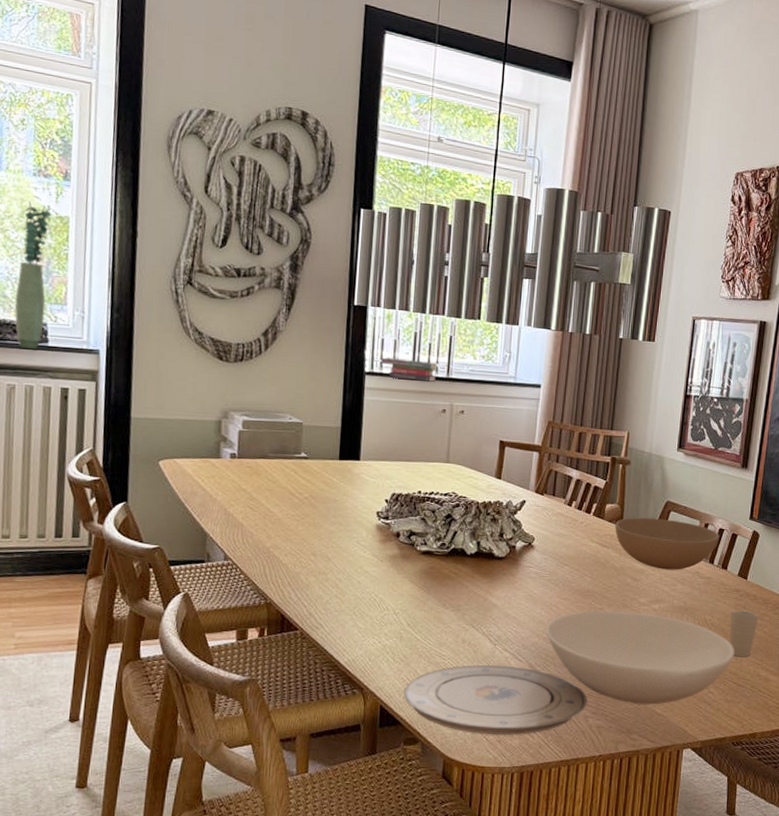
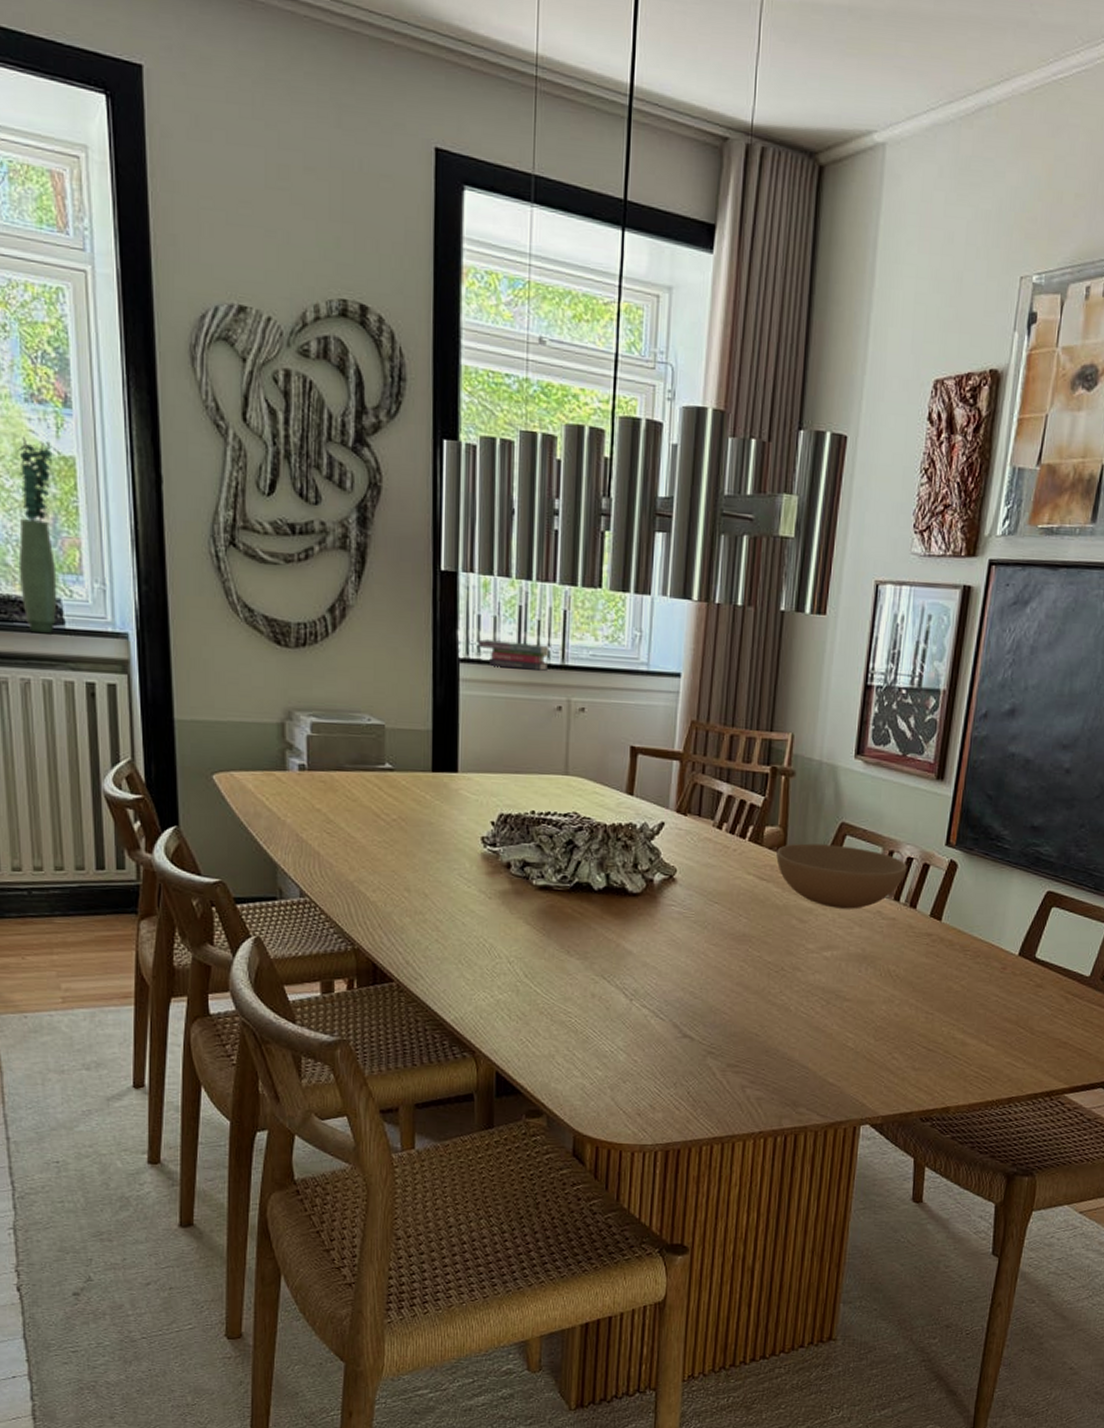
plate: present [404,665,587,735] -> none [524,1024,744,1107]
bowl: present [546,610,735,705] -> none [692,958,925,1073]
cup: present [729,610,759,658] -> none [918,959,955,1017]

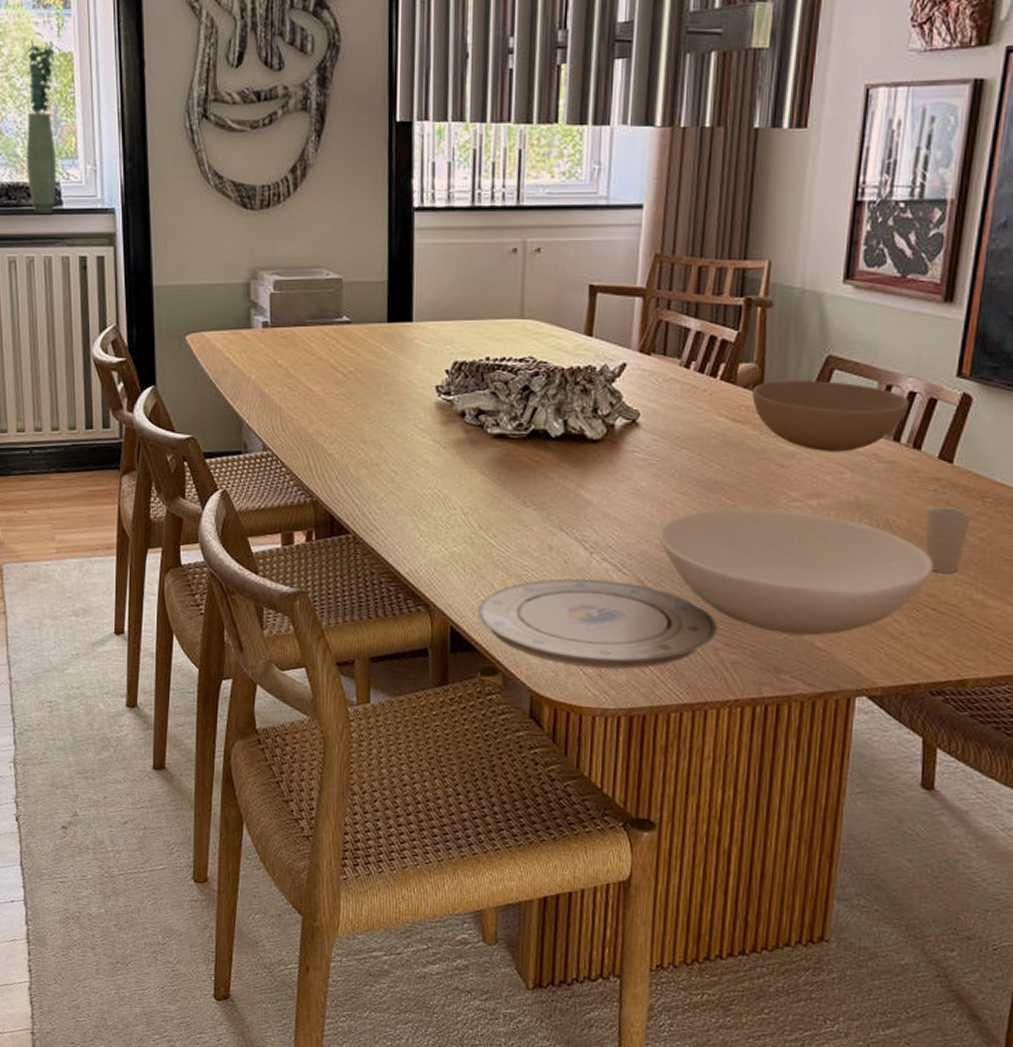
books: present [478,639,550,672] -> none [432,186,504,215]
plate: none [524,1024,744,1107] -> present [479,578,717,669]
bowl: none [692,958,925,1073] -> present [658,508,933,636]
cup: none [918,959,955,1017] -> present [925,507,971,574]

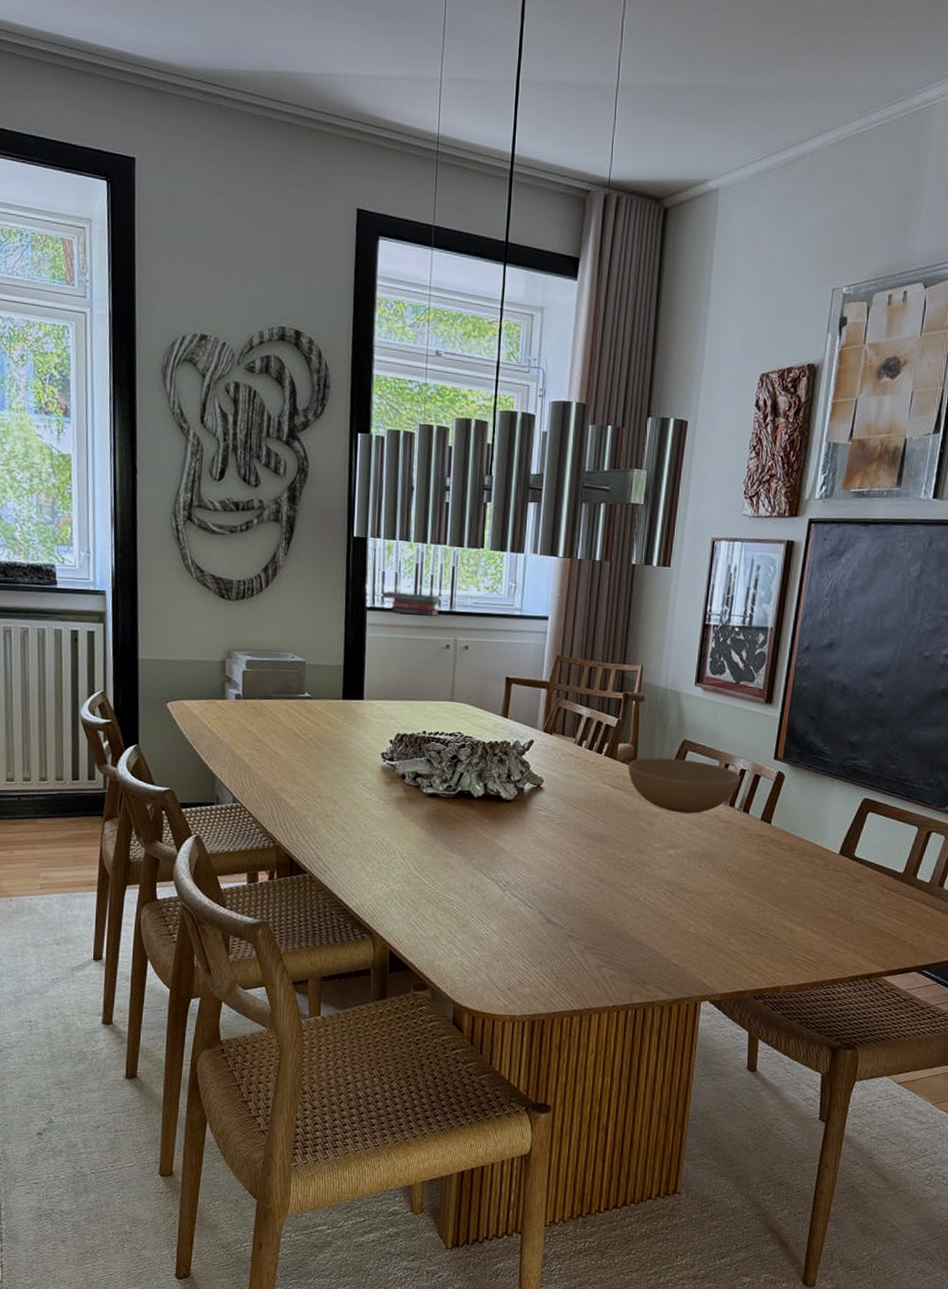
vase: present [26,39,57,215] -> none [24,439,54,593]
books: none [432,186,504,215] -> present [382,591,440,617]
plate: present [479,578,717,669] -> none [413,911,600,983]
bowl: present [658,508,933,636] -> none [556,856,757,955]
cup: present [925,507,971,574] -> none [751,857,783,907]

